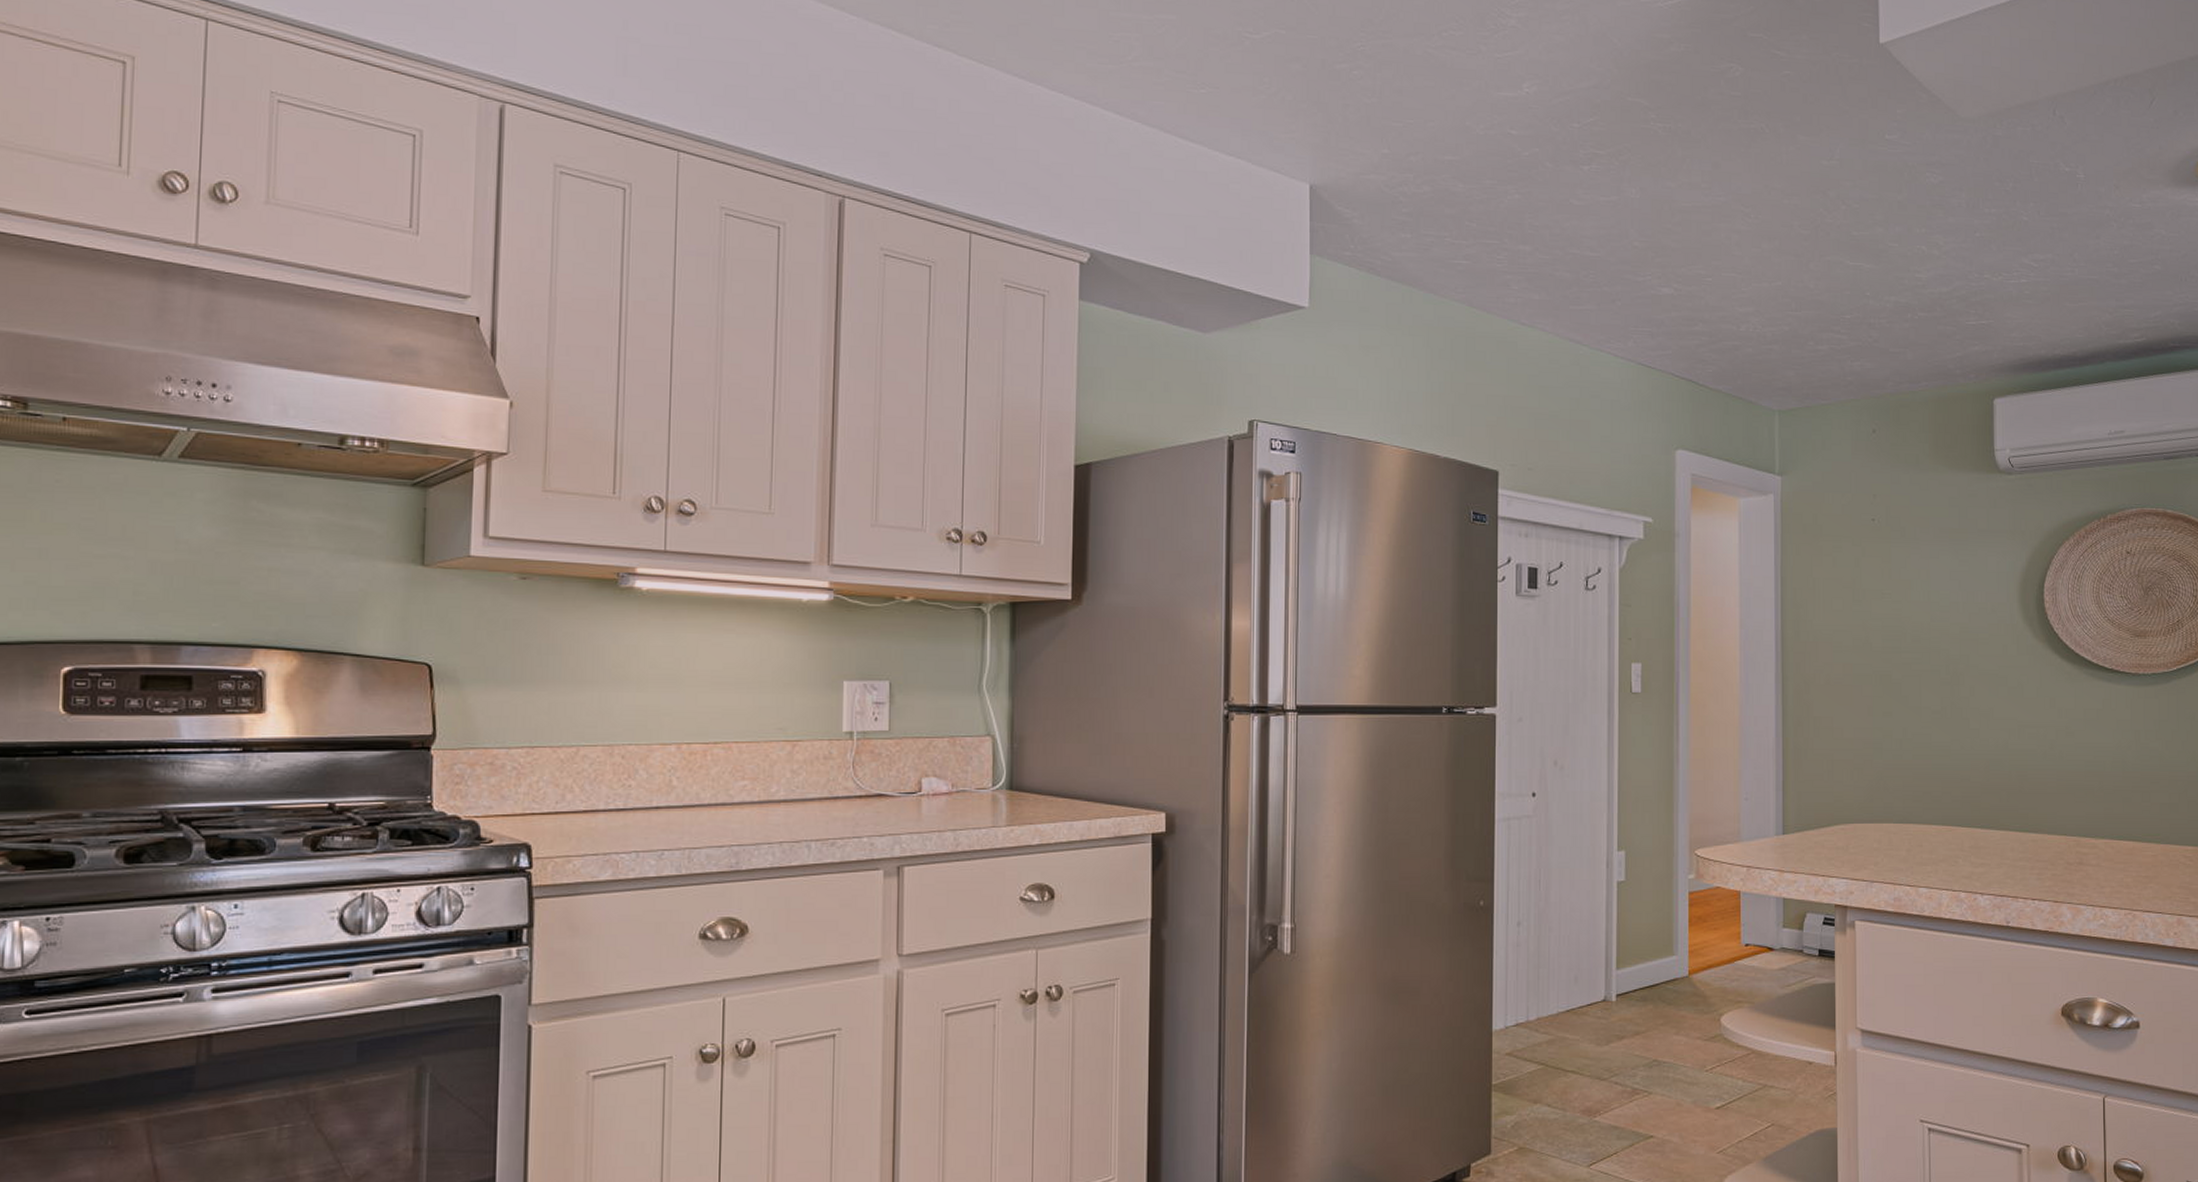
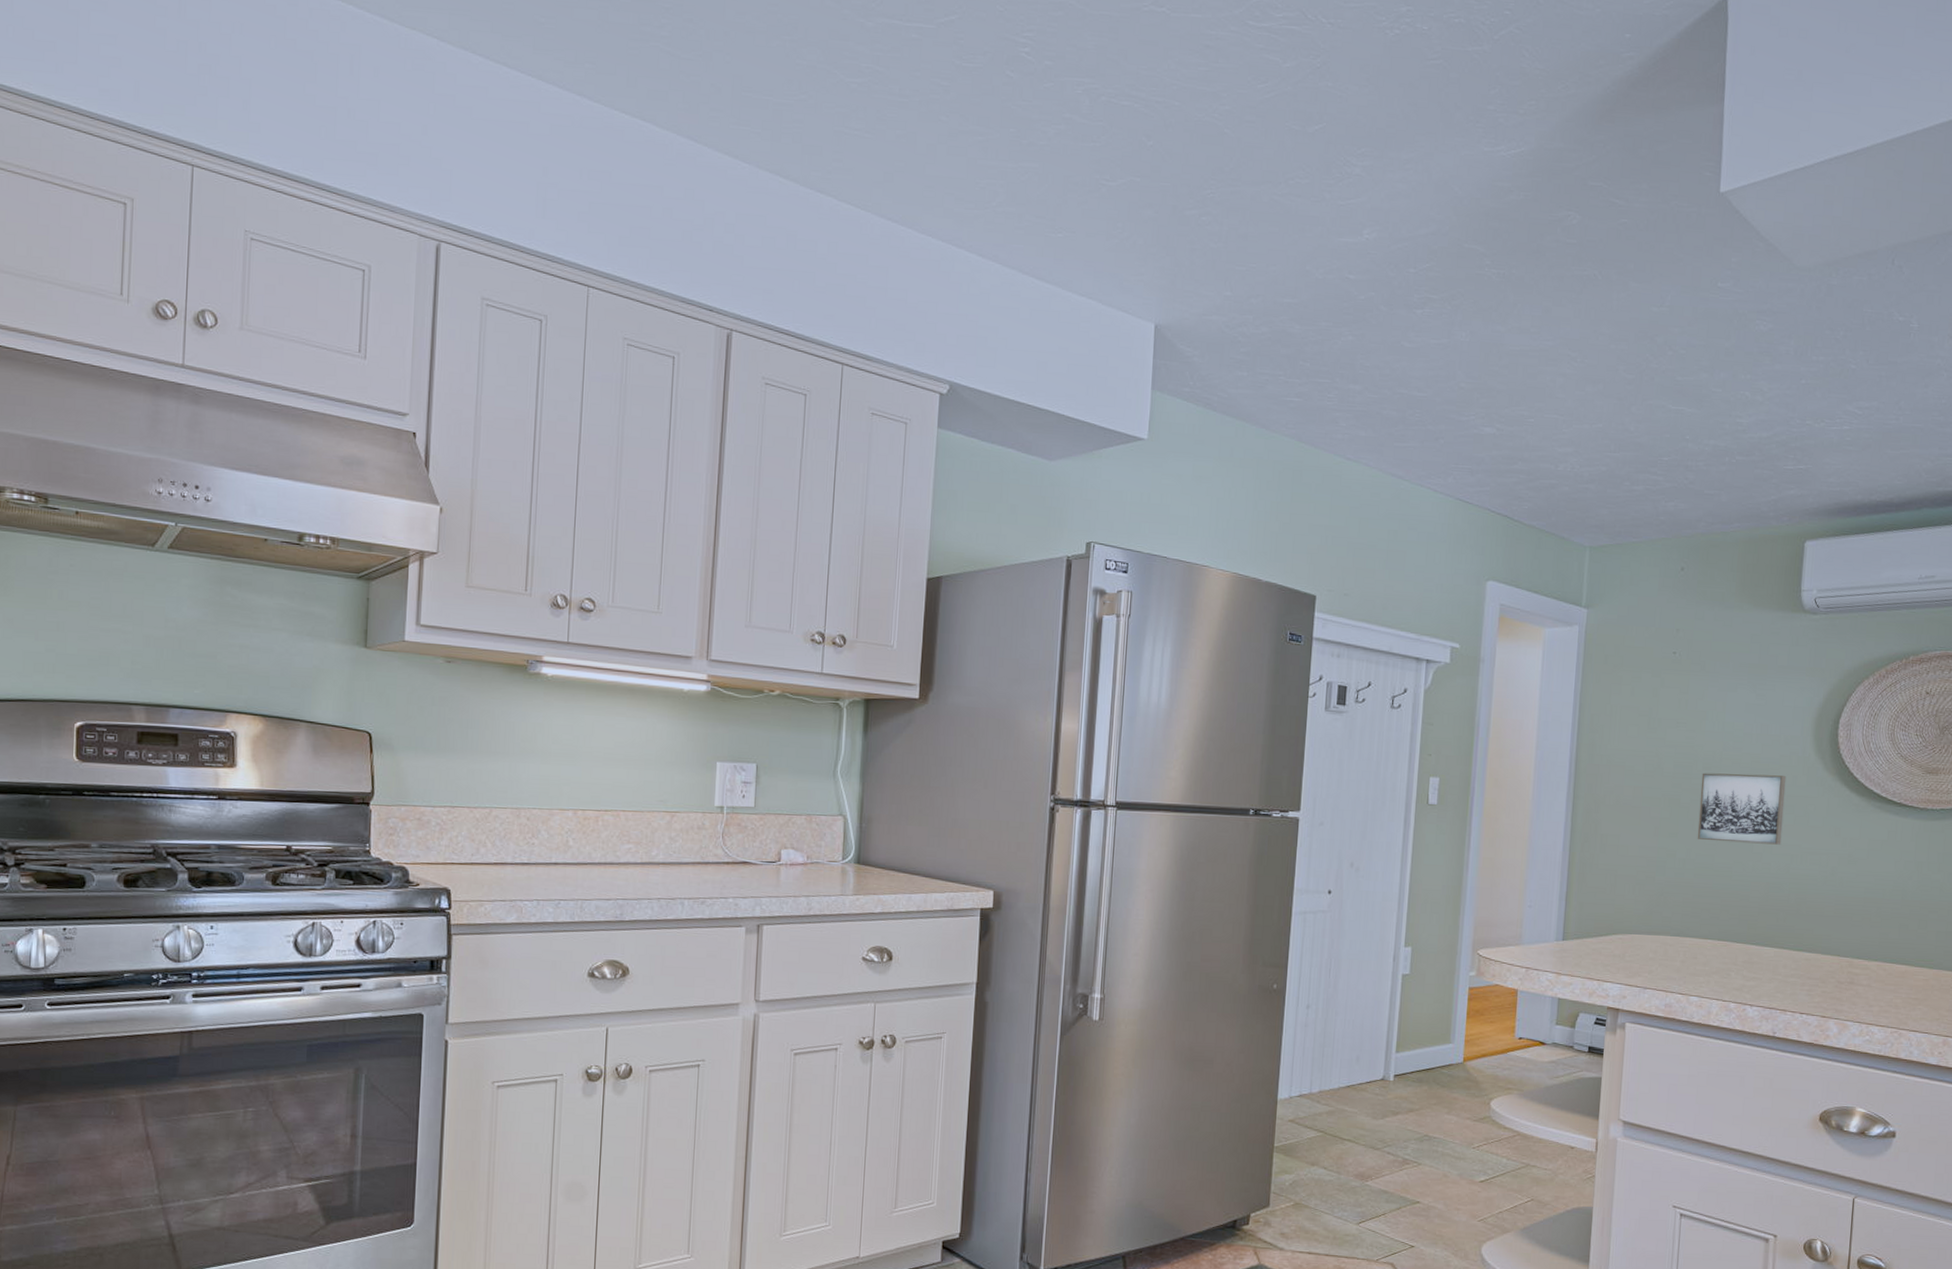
wall art: none [1911,644,1997,719] -> present [1697,772,1787,845]

